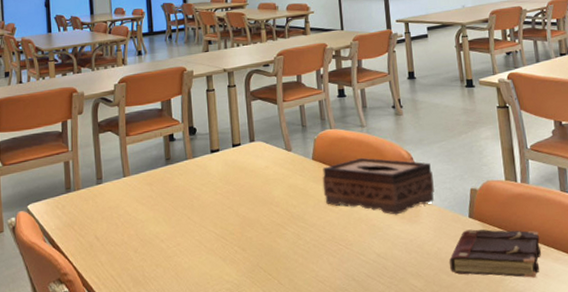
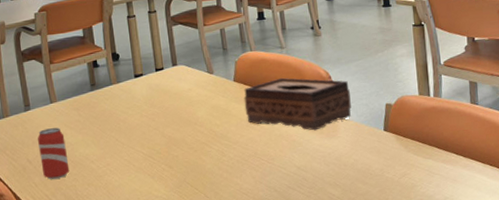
beverage can: none [108,203,138,259] -> present [38,127,70,179]
book: present [449,229,541,278] -> none [365,141,450,184]

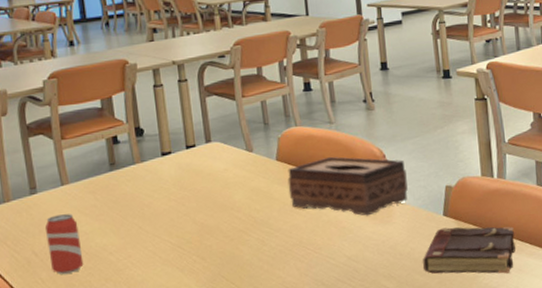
book: none [365,141,450,184] -> present [423,226,515,274]

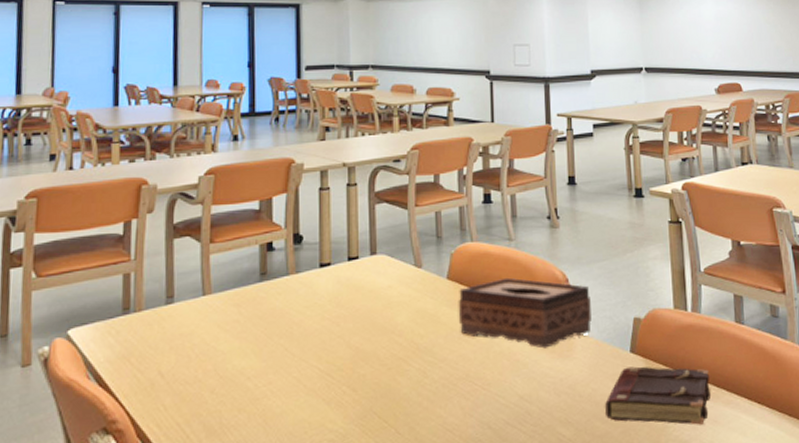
beverage can: present [45,214,84,275] -> none [177,329,216,401]

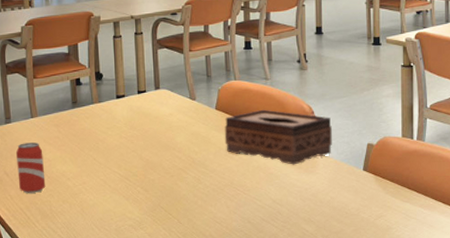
beverage can: none [177,329,216,401] -> present [16,142,46,193]
book: present [605,366,710,425] -> none [341,181,428,228]

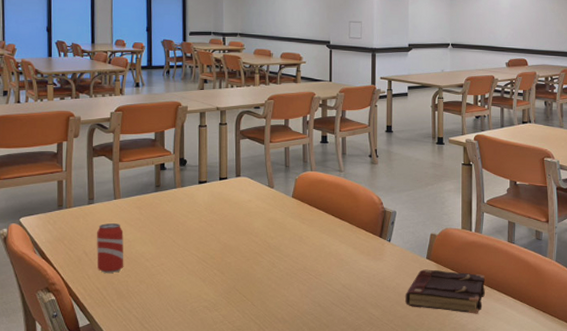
tissue box: present [224,109,332,165] -> none [299,199,399,252]
book: none [341,181,428,228] -> present [405,269,485,314]

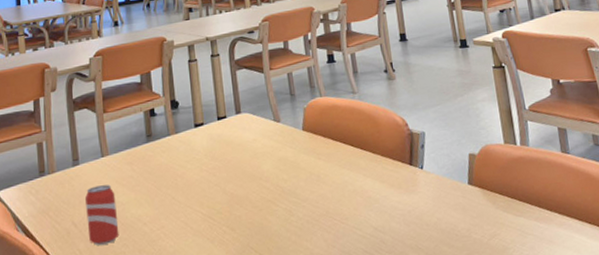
book: present [405,269,485,314] -> none [450,195,544,246]

